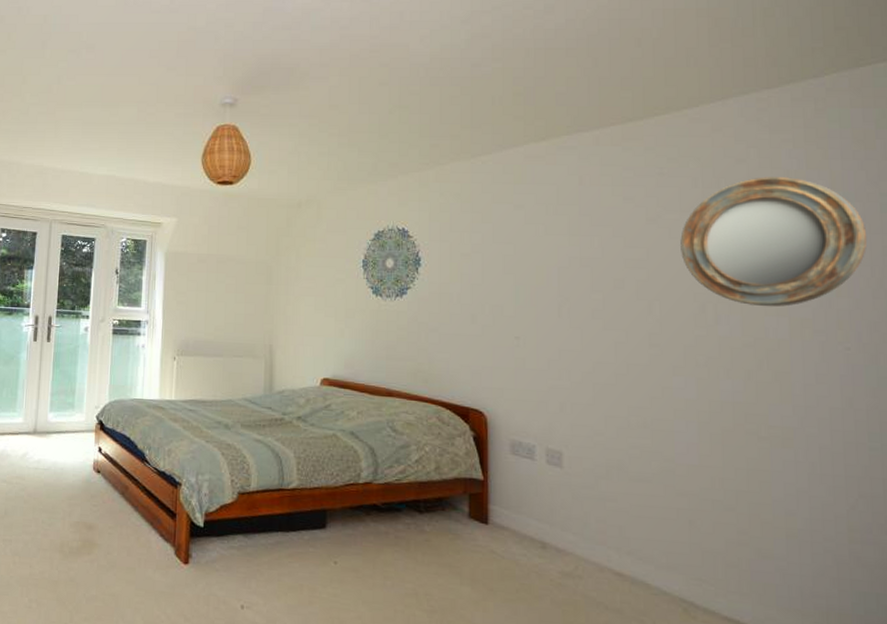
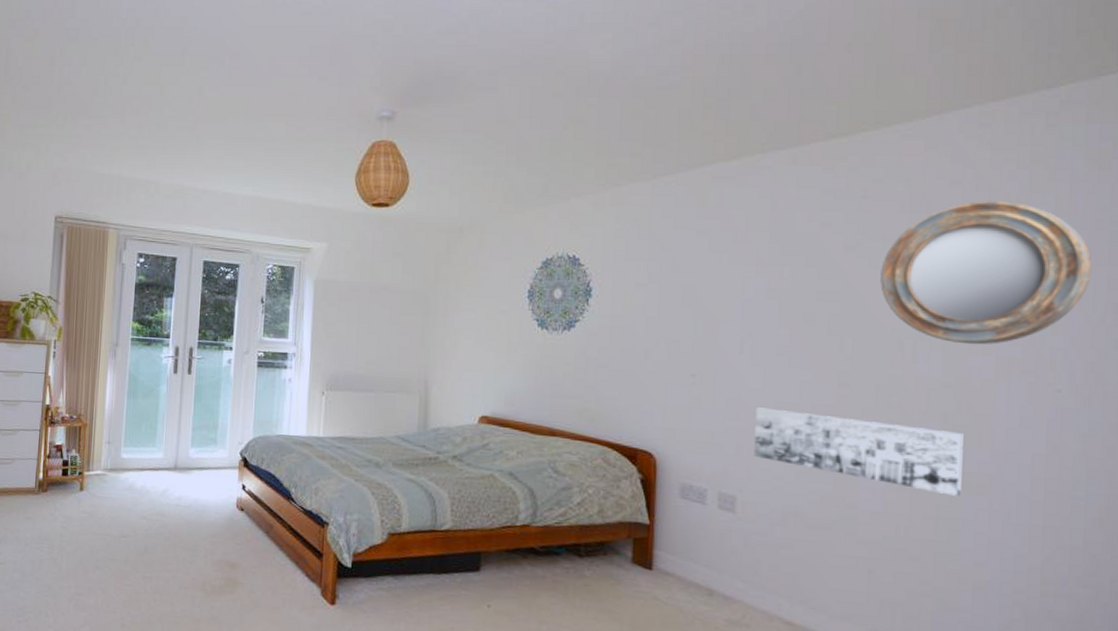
wall art: none [576,367,768,449] -> present [753,407,964,496]

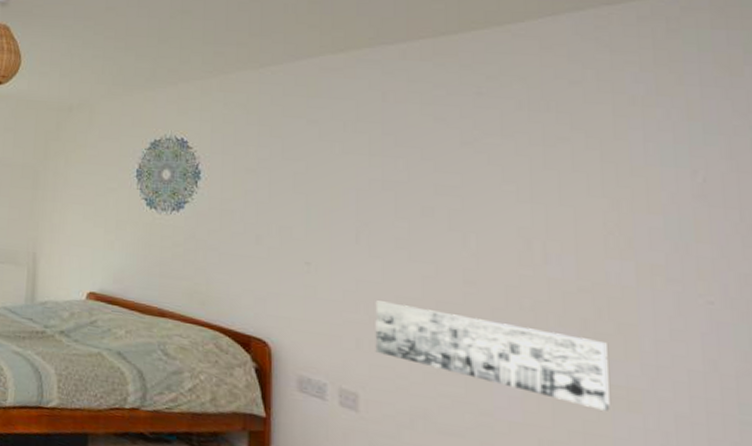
home mirror: present [880,201,1092,345] -> none [501,102,735,250]

